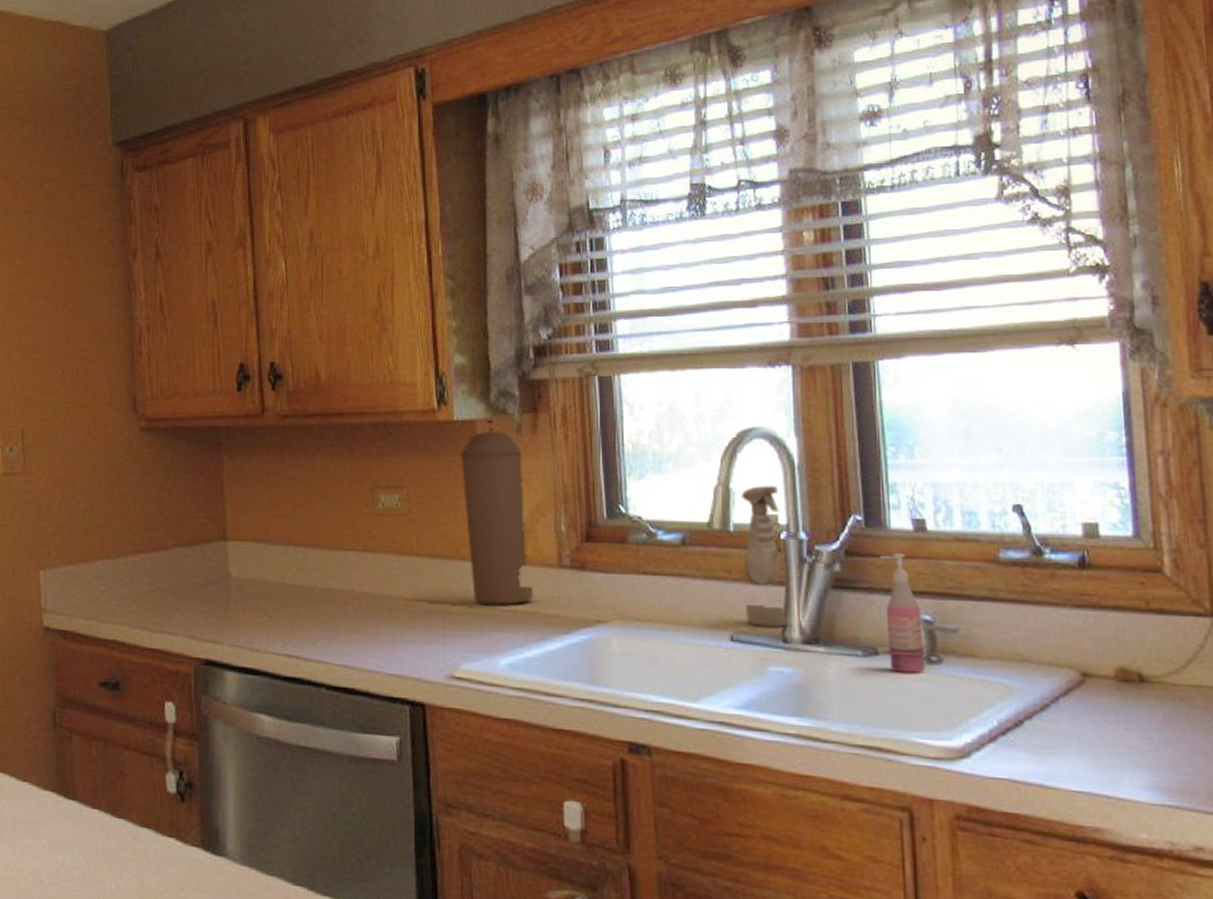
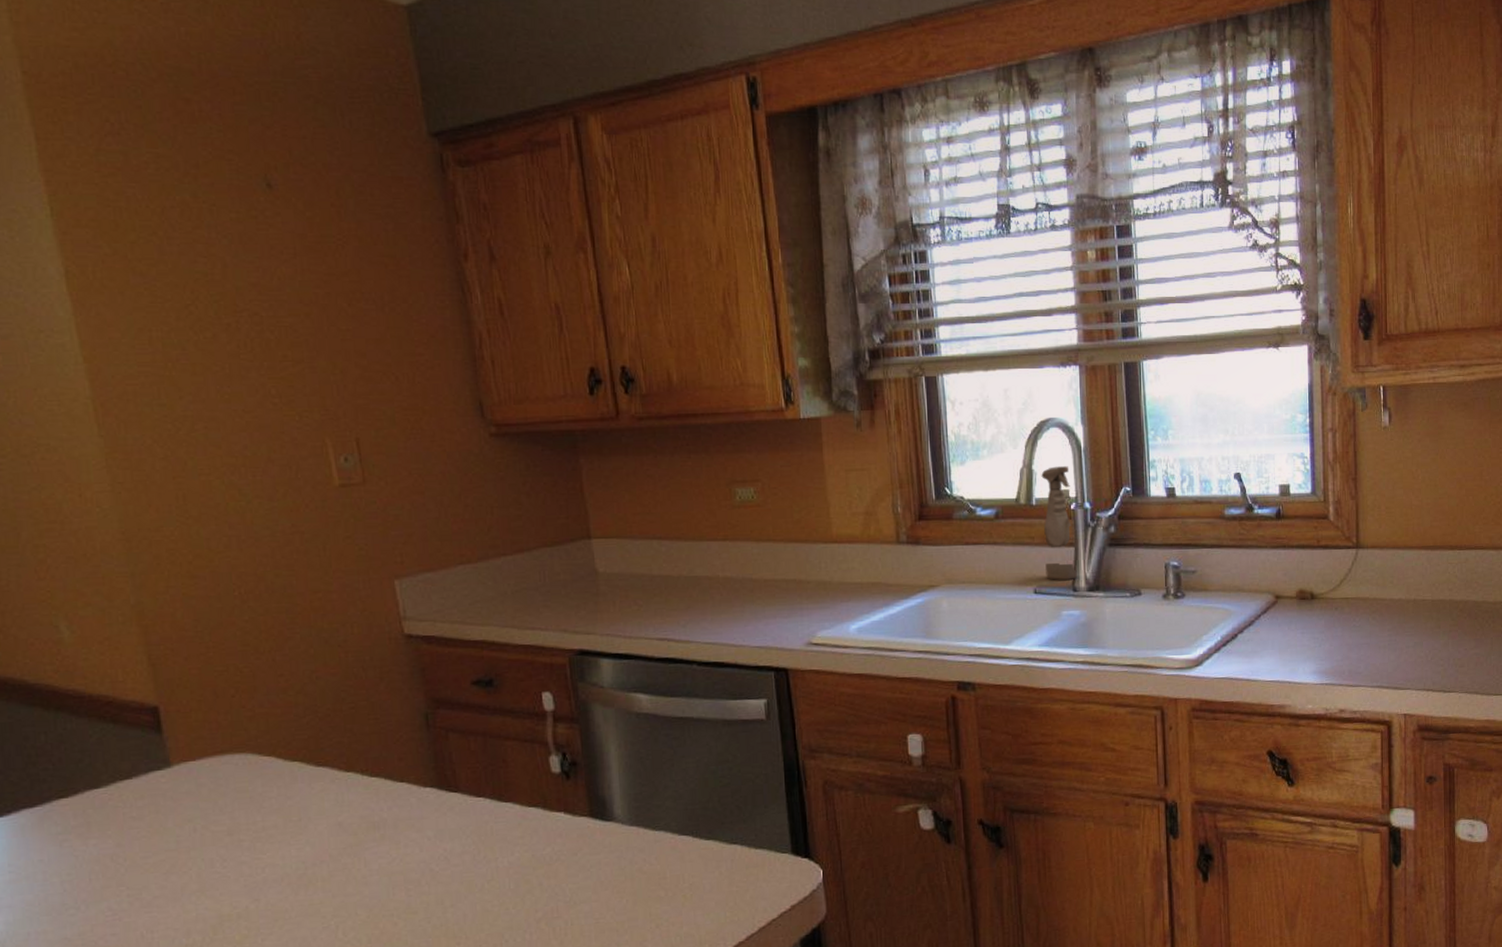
canister: present [460,417,534,605] -> none [808,415,877,579]
soap dispenser: present [880,553,926,673] -> none [1143,515,1174,607]

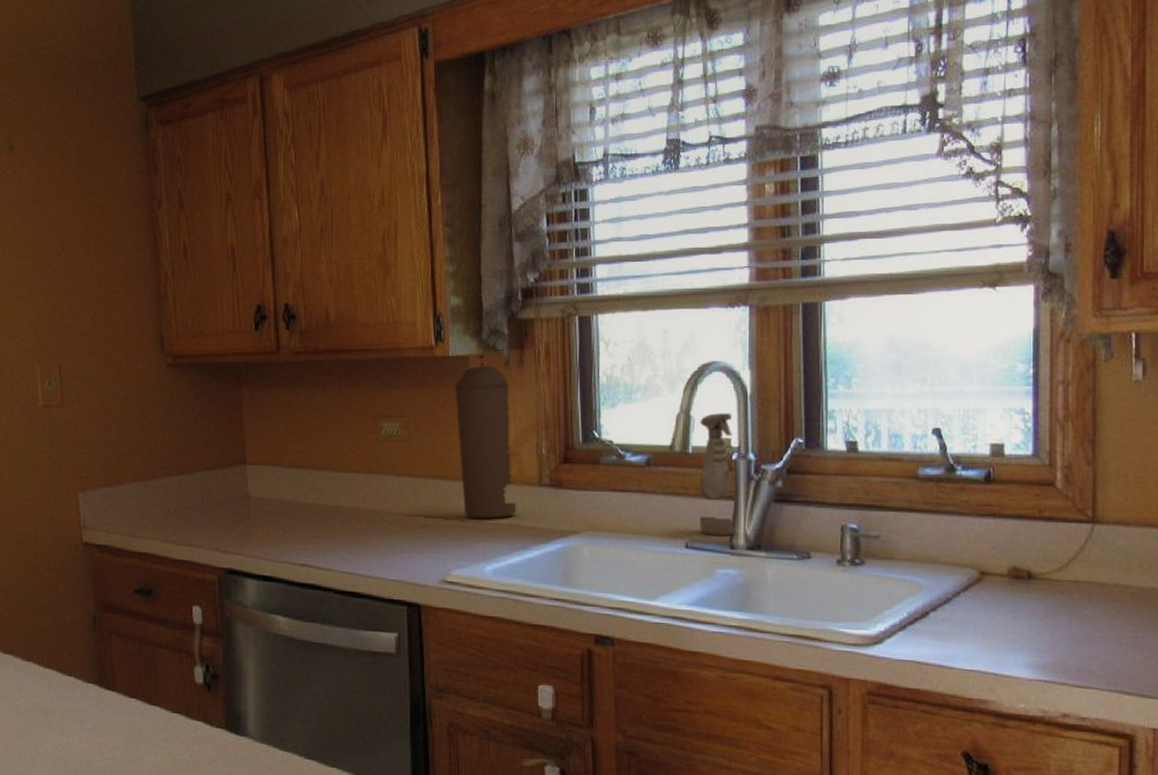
canister: none [808,415,877,579] -> present [454,353,517,519]

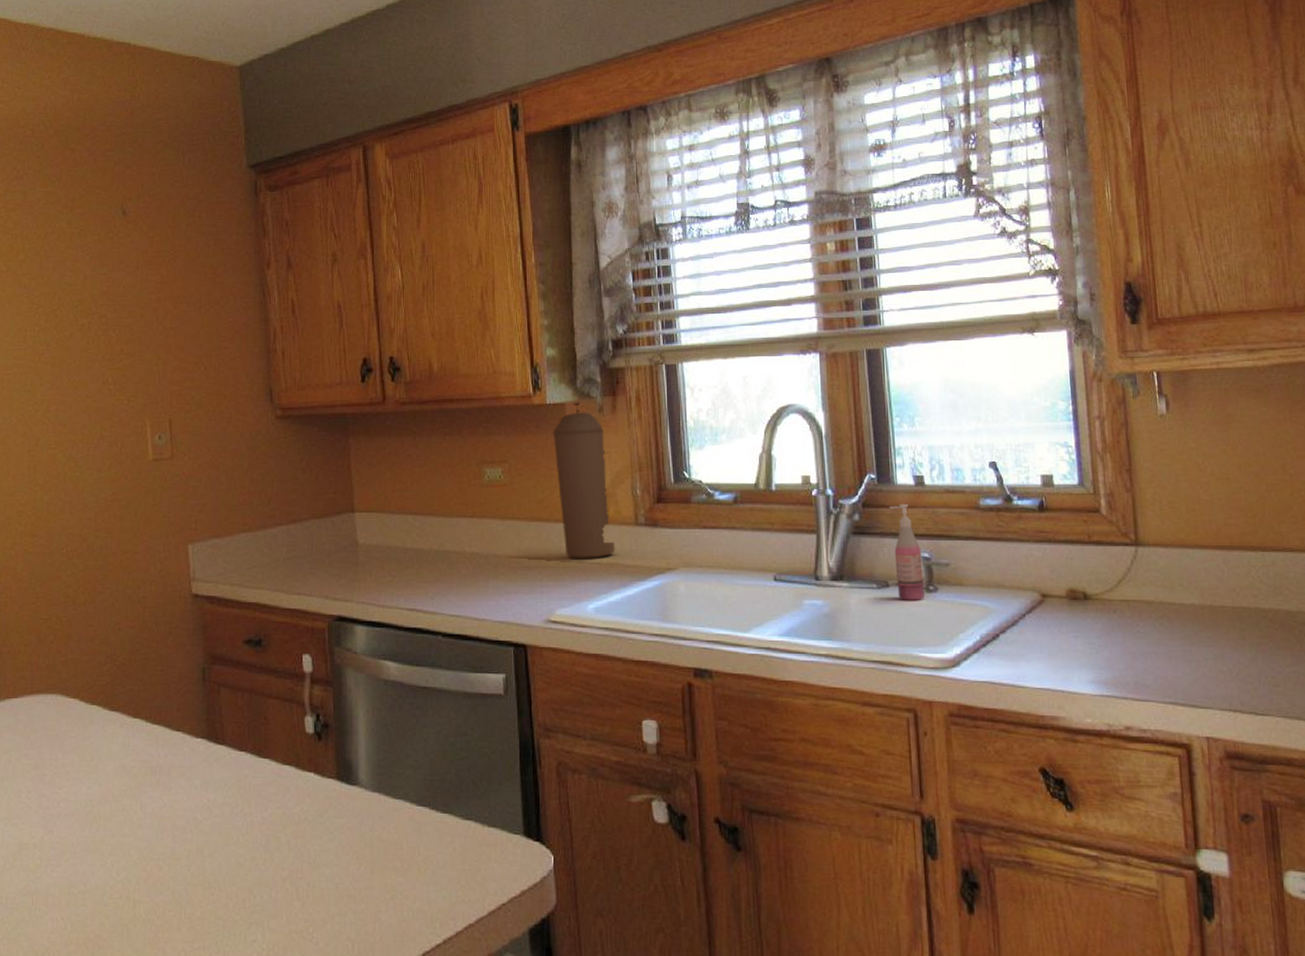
spray bottle: present [699,413,736,537] -> none [781,452,819,569]
soap dispenser: none [816,471,851,573] -> present [889,504,926,600]

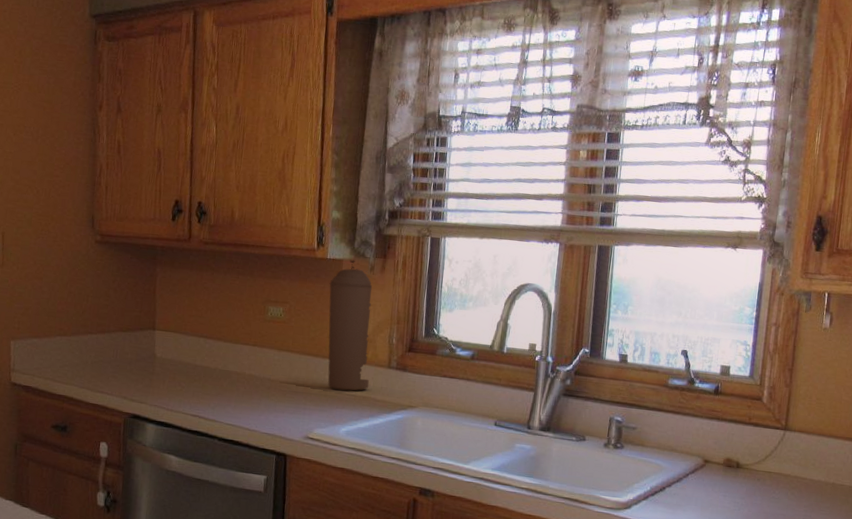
soap dispenser: present [889,504,926,600] -> none [591,376,616,454]

